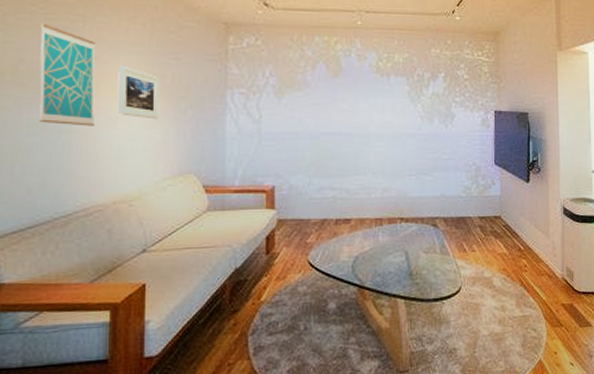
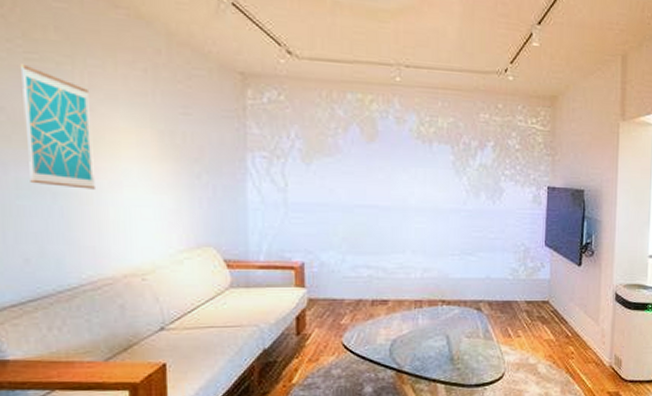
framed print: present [117,65,160,119] -> none [118,119,170,184]

